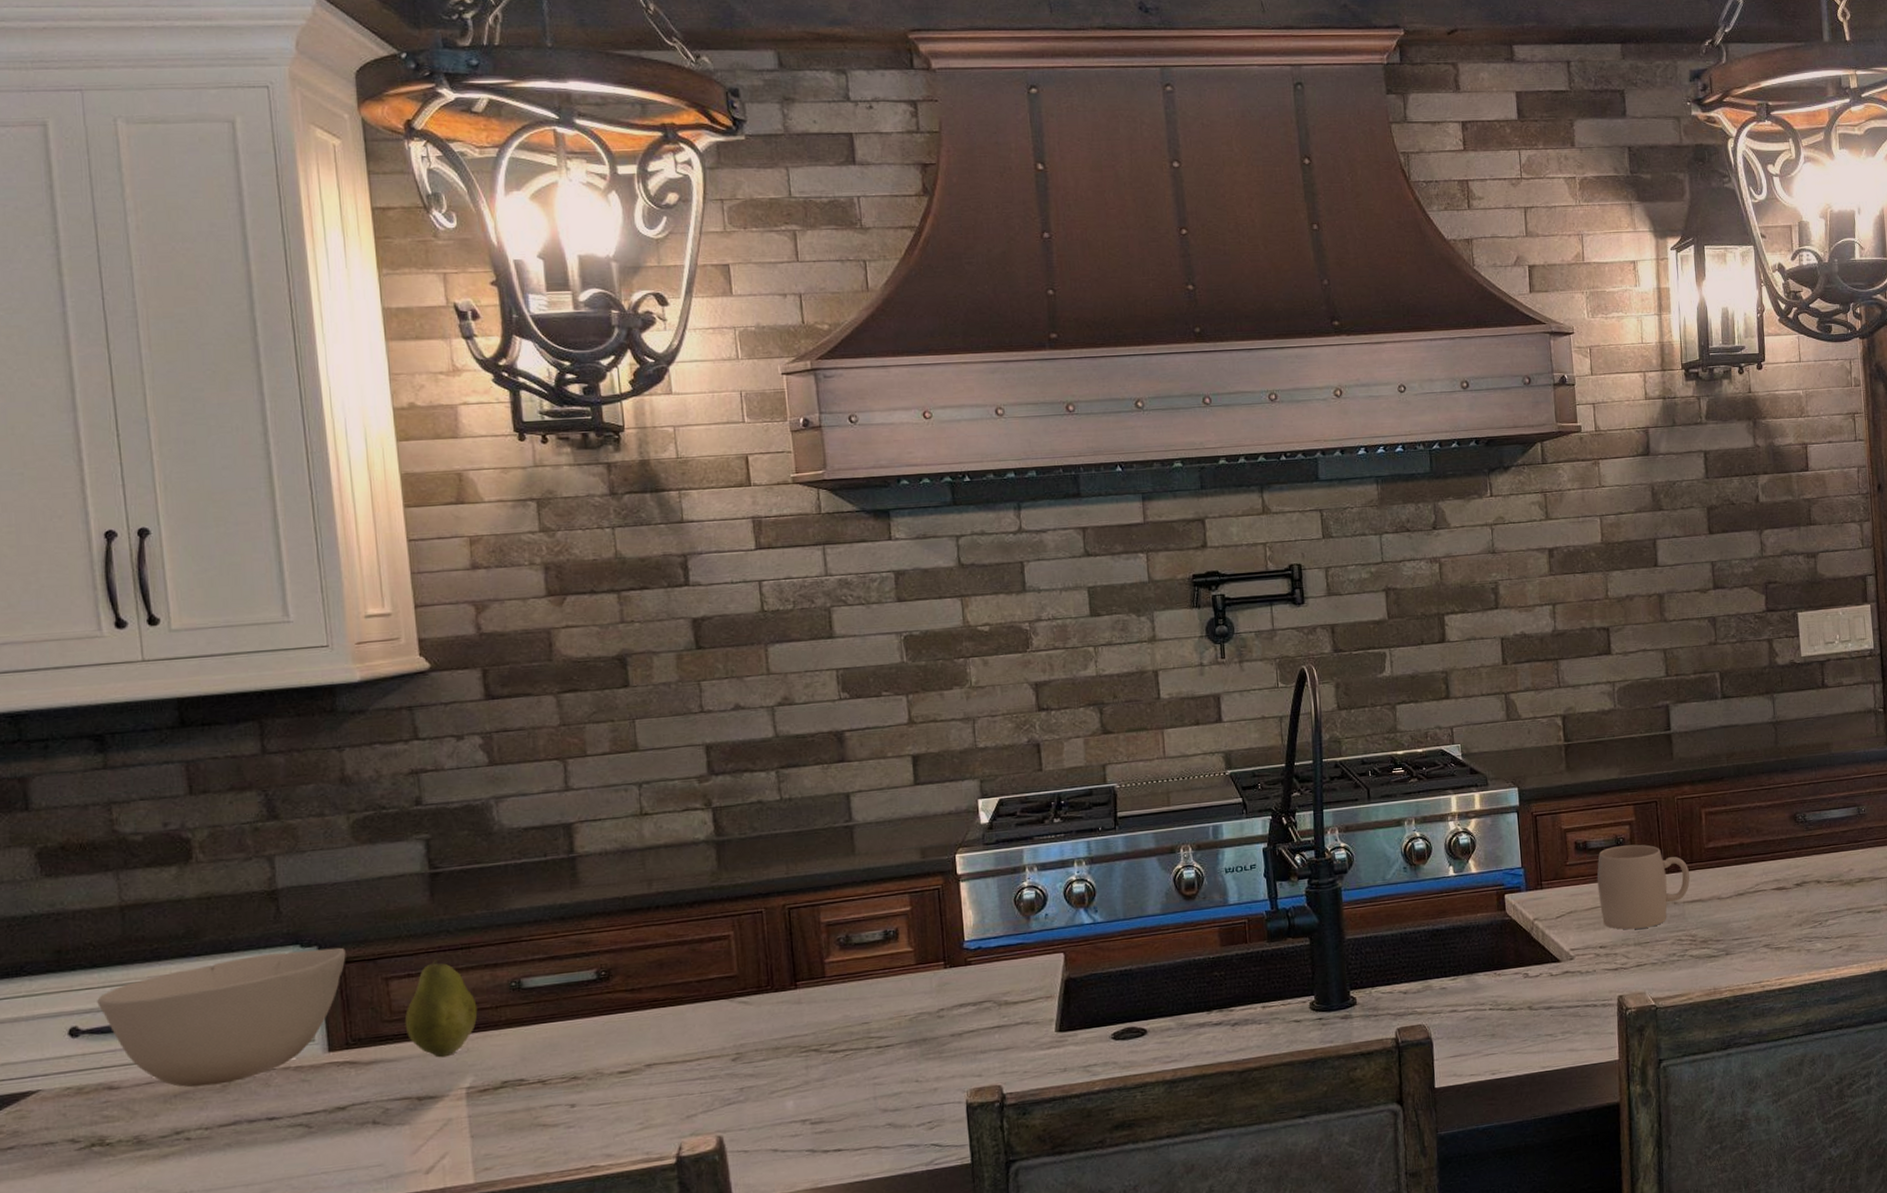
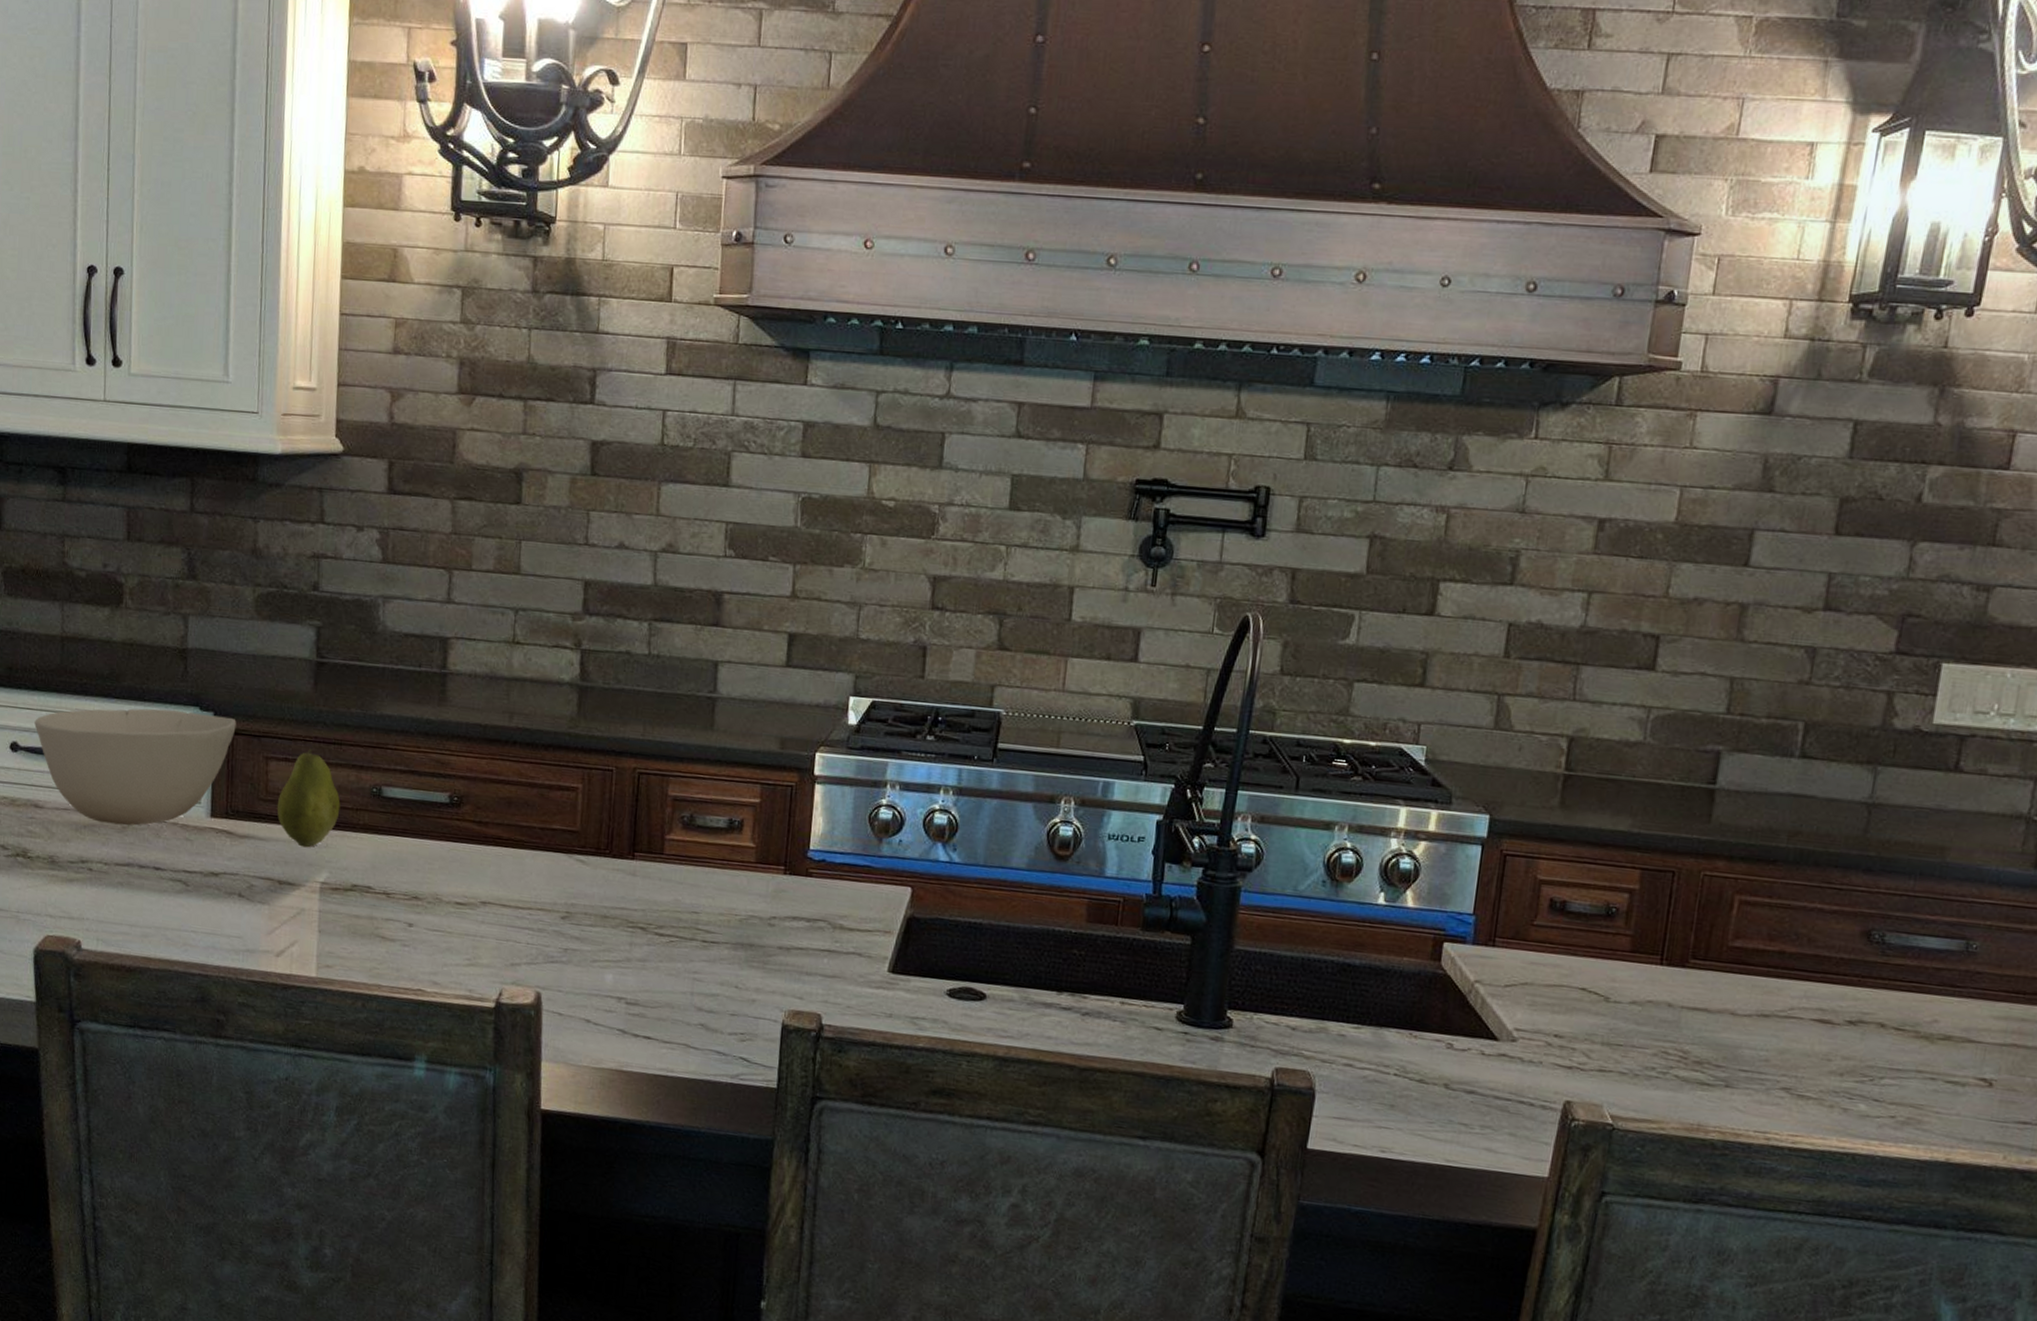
mug: present [1596,844,1690,930] -> none [1565,915,1699,1028]

